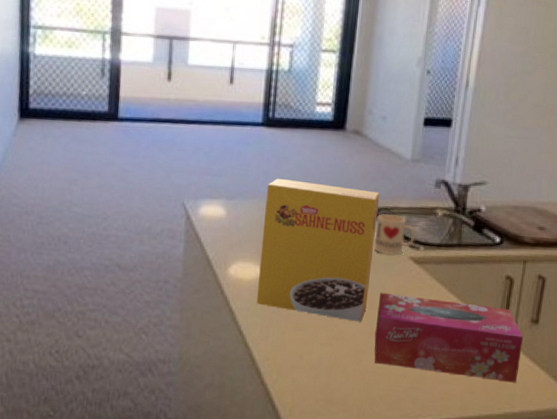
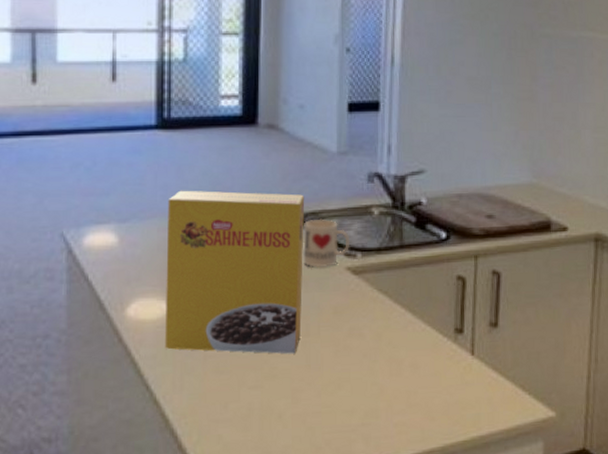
tissue box: present [374,292,524,383] -> none [313,313,484,402]

